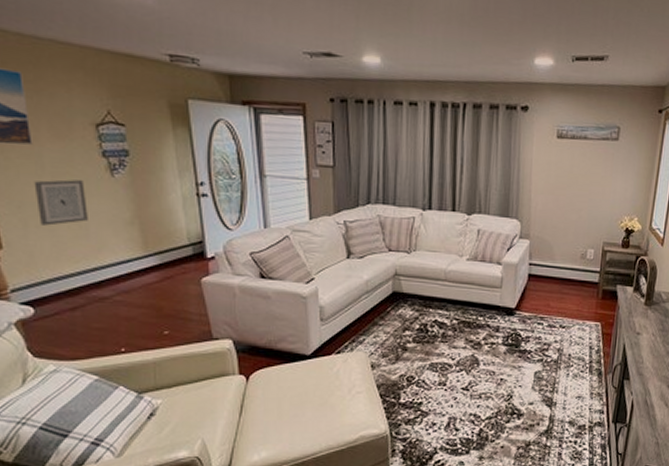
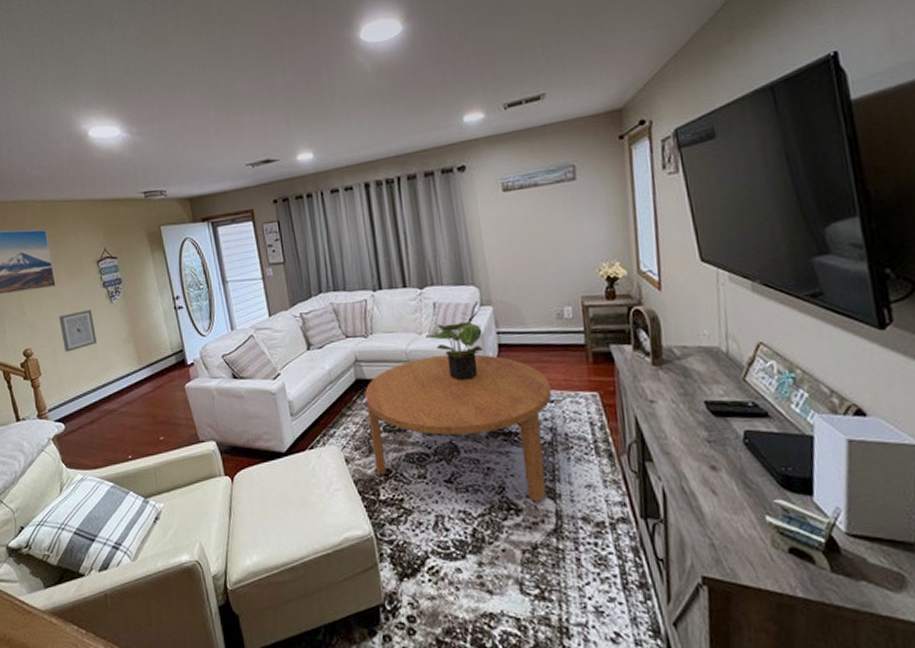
coffee table: none [399,278,565,408] -> present [365,354,552,502]
potted plant: none [469,248,517,303] -> present [429,320,484,381]

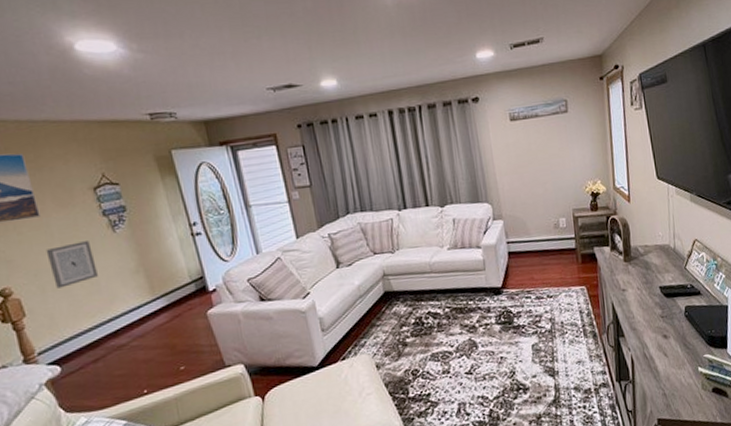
coffee table: present [365,354,552,502] -> none [393,262,551,380]
potted plant: present [429,320,484,381] -> none [449,233,497,286]

